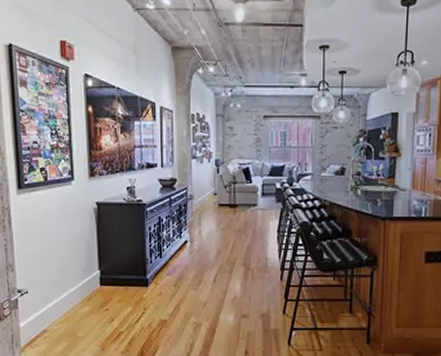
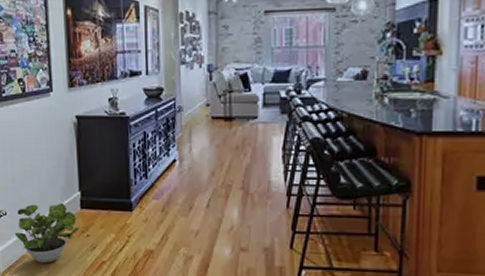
potted plant: none [35,281,99,336] -> present [14,202,80,264]

